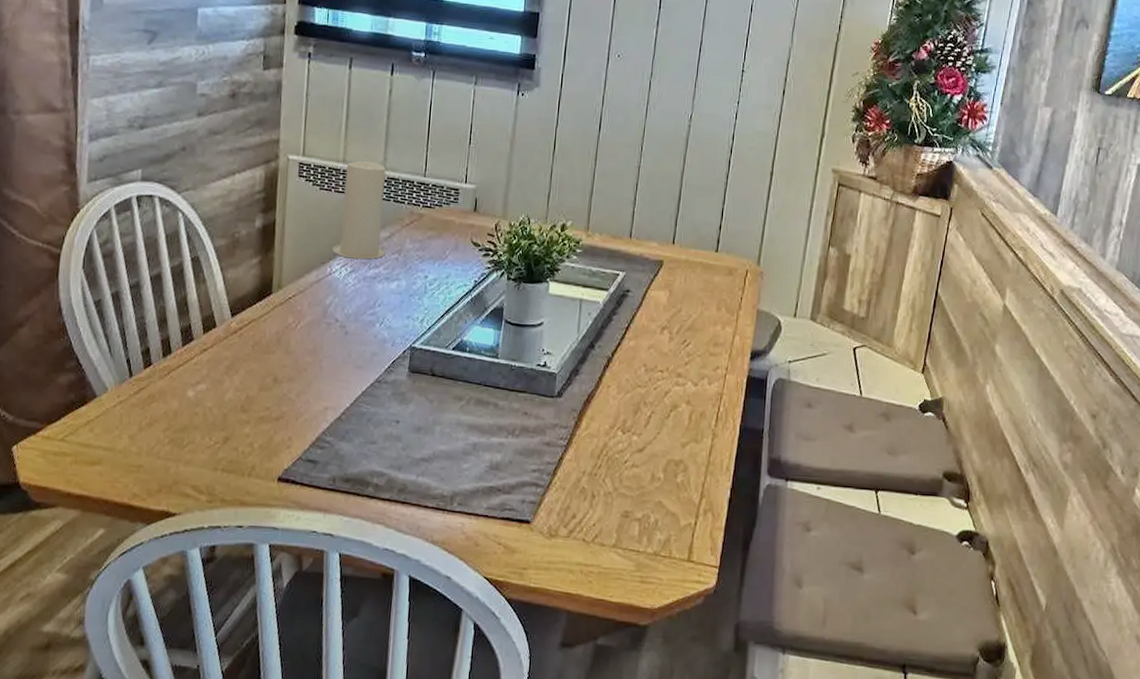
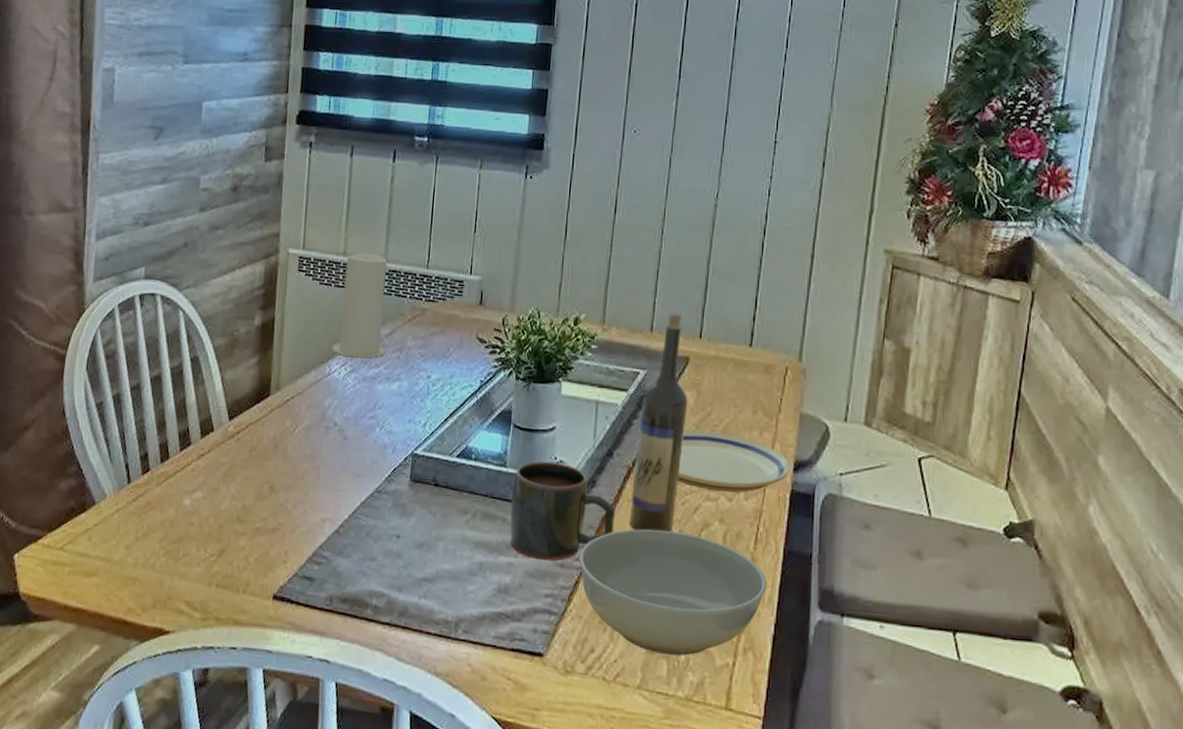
mug: none [501,352,596,440] -> present [510,461,615,561]
bowl: none [562,410,726,518] -> present [578,529,767,656]
wine bottle: none [608,221,661,413] -> present [629,312,688,532]
plate: none [651,324,748,378] -> present [677,430,791,493]

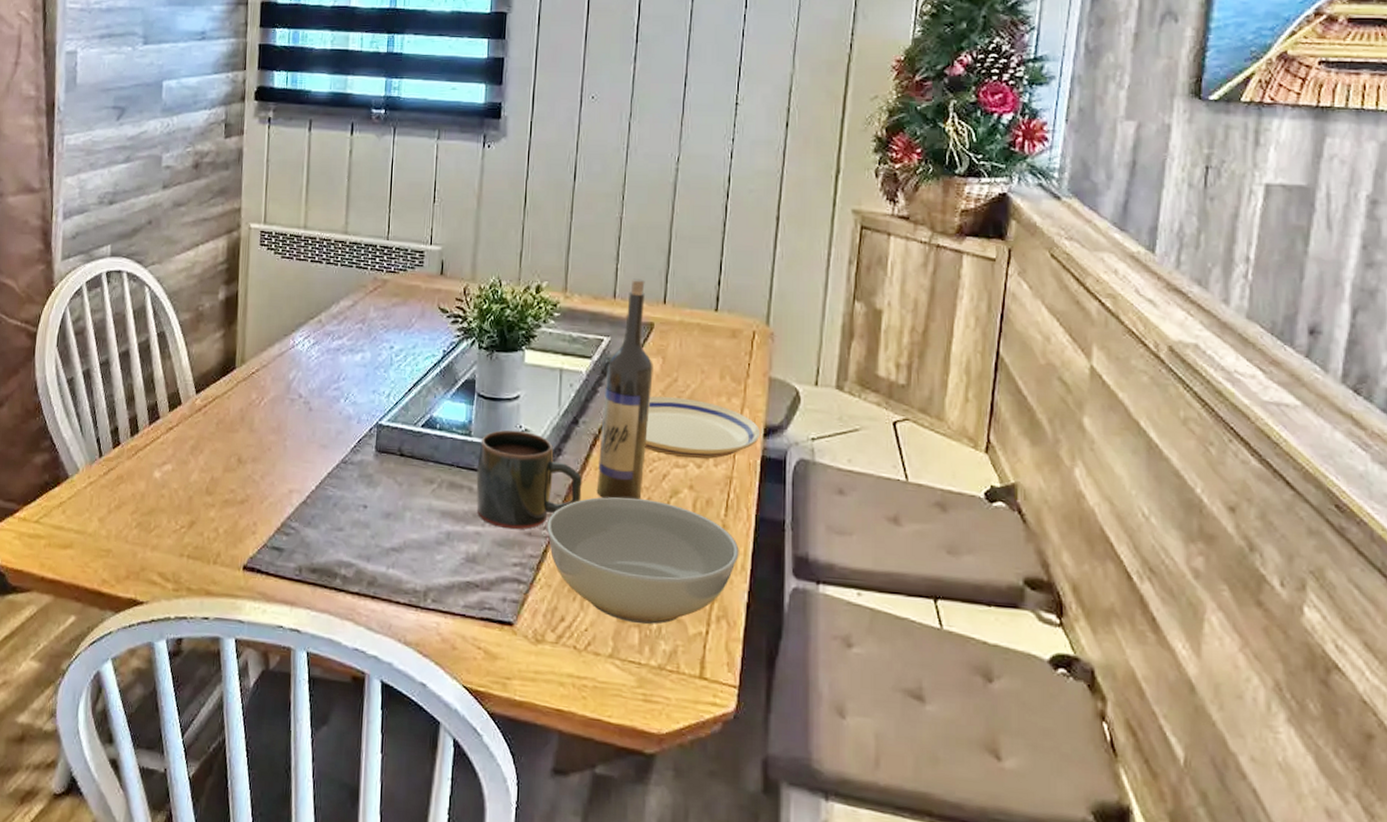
candle: present [331,253,388,359] -> none [294,226,349,331]

